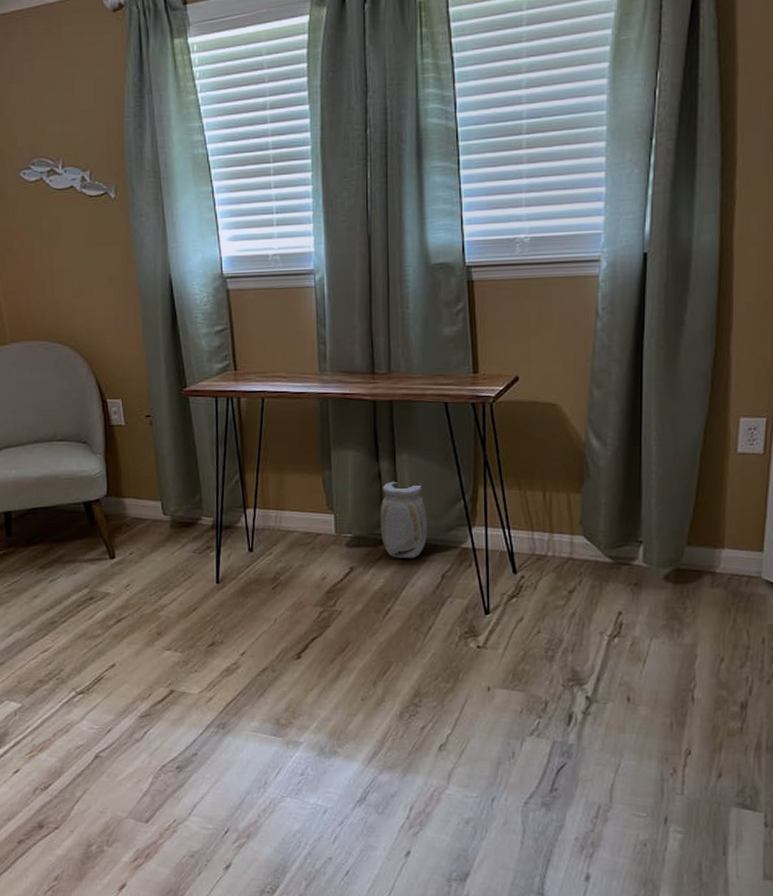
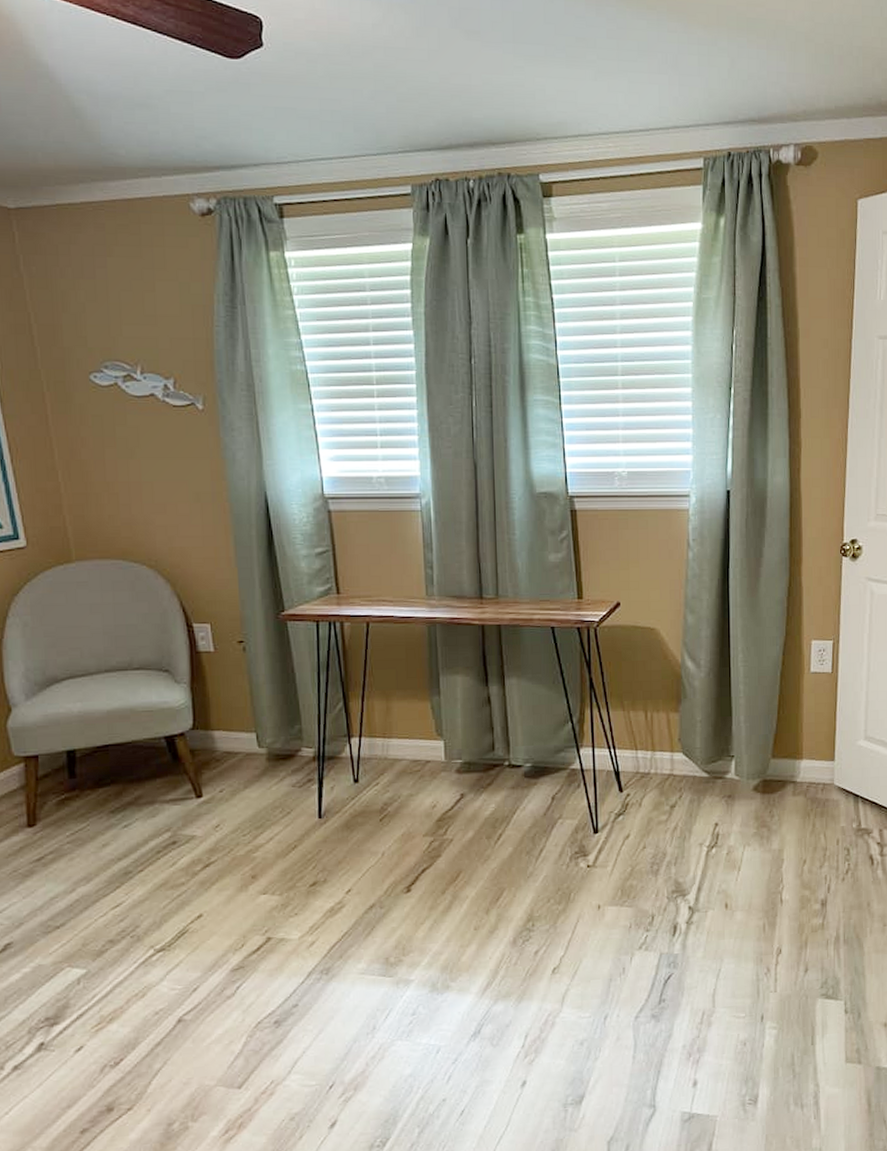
vase: present [380,481,428,558] -> none [490,705,538,782]

